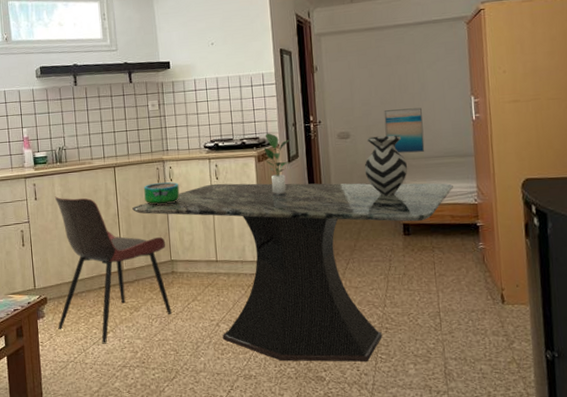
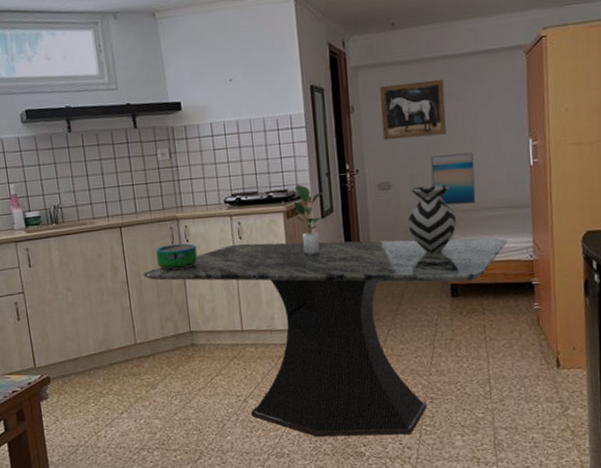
dining chair: present [54,196,172,344] -> none [51,262,193,426]
wall art: none [340,44,398,96] -> present [380,79,446,141]

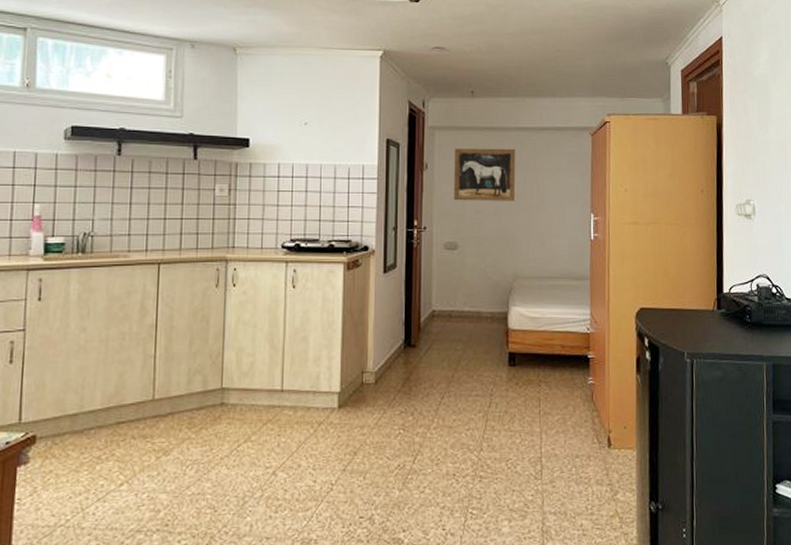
dining table: present [143,237,507,437] -> none [177,293,566,520]
decorative bowl: present [156,243,198,270] -> none [196,288,244,316]
potted plant: present [294,184,324,256] -> none [356,236,389,312]
vase: present [407,184,457,254] -> none [471,249,519,319]
wall art: present [430,152,476,206] -> none [498,221,539,272]

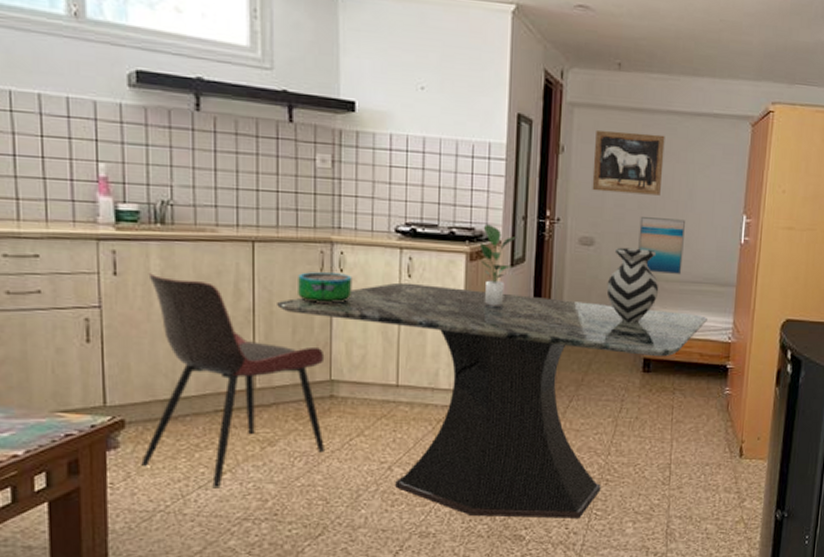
dining chair: none [47,297,217,501] -> present [141,273,325,489]
dining table: none [177,293,566,520] -> present [277,282,707,518]
decorative bowl: none [196,288,244,316] -> present [298,272,352,303]
potted plant: none [356,236,389,312] -> present [480,224,517,308]
vase: none [471,249,519,319] -> present [606,247,659,323]
wall art: none [498,221,539,272] -> present [638,217,685,275]

